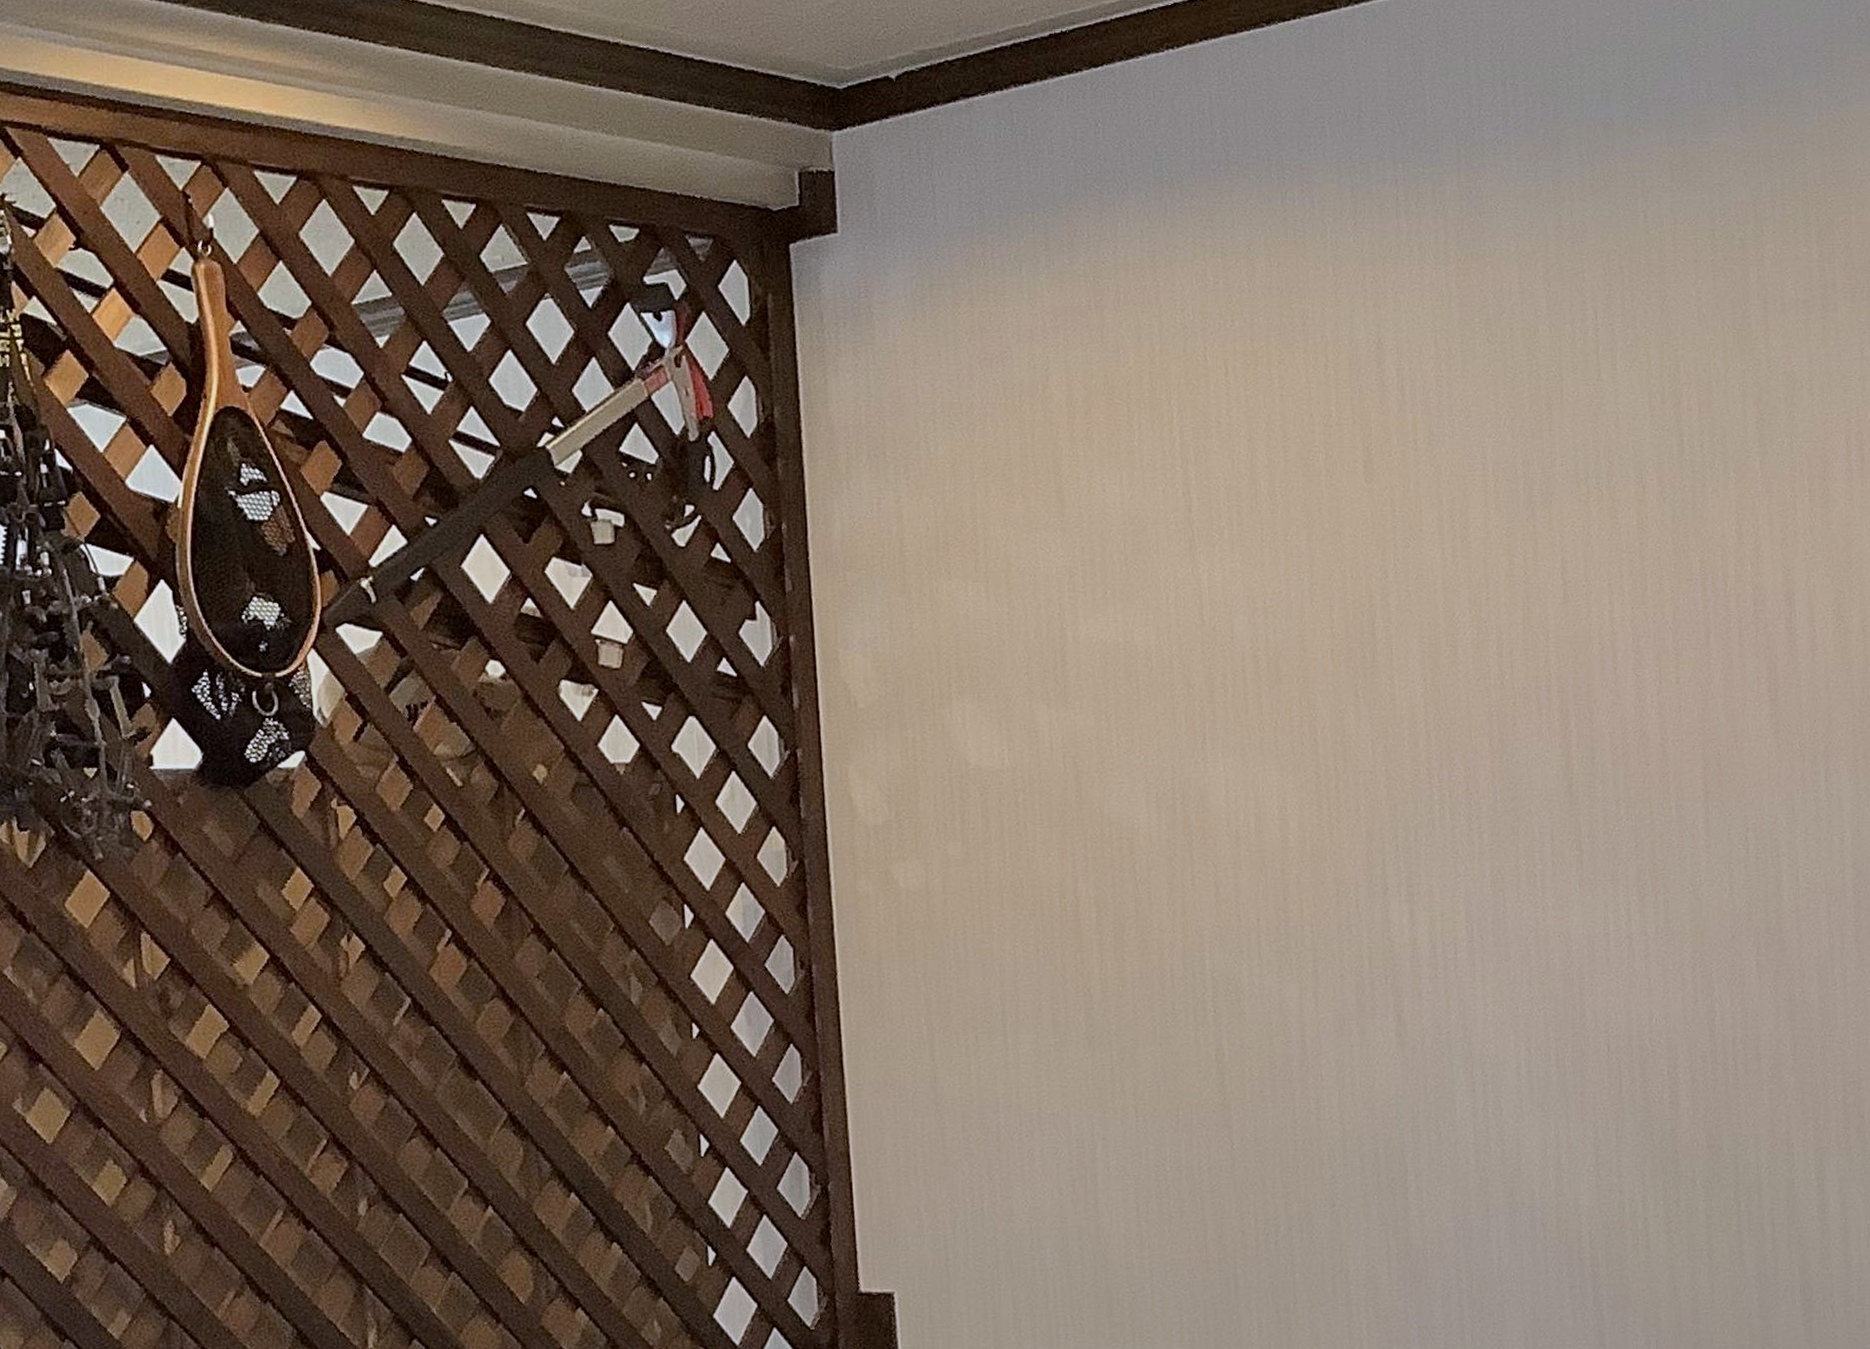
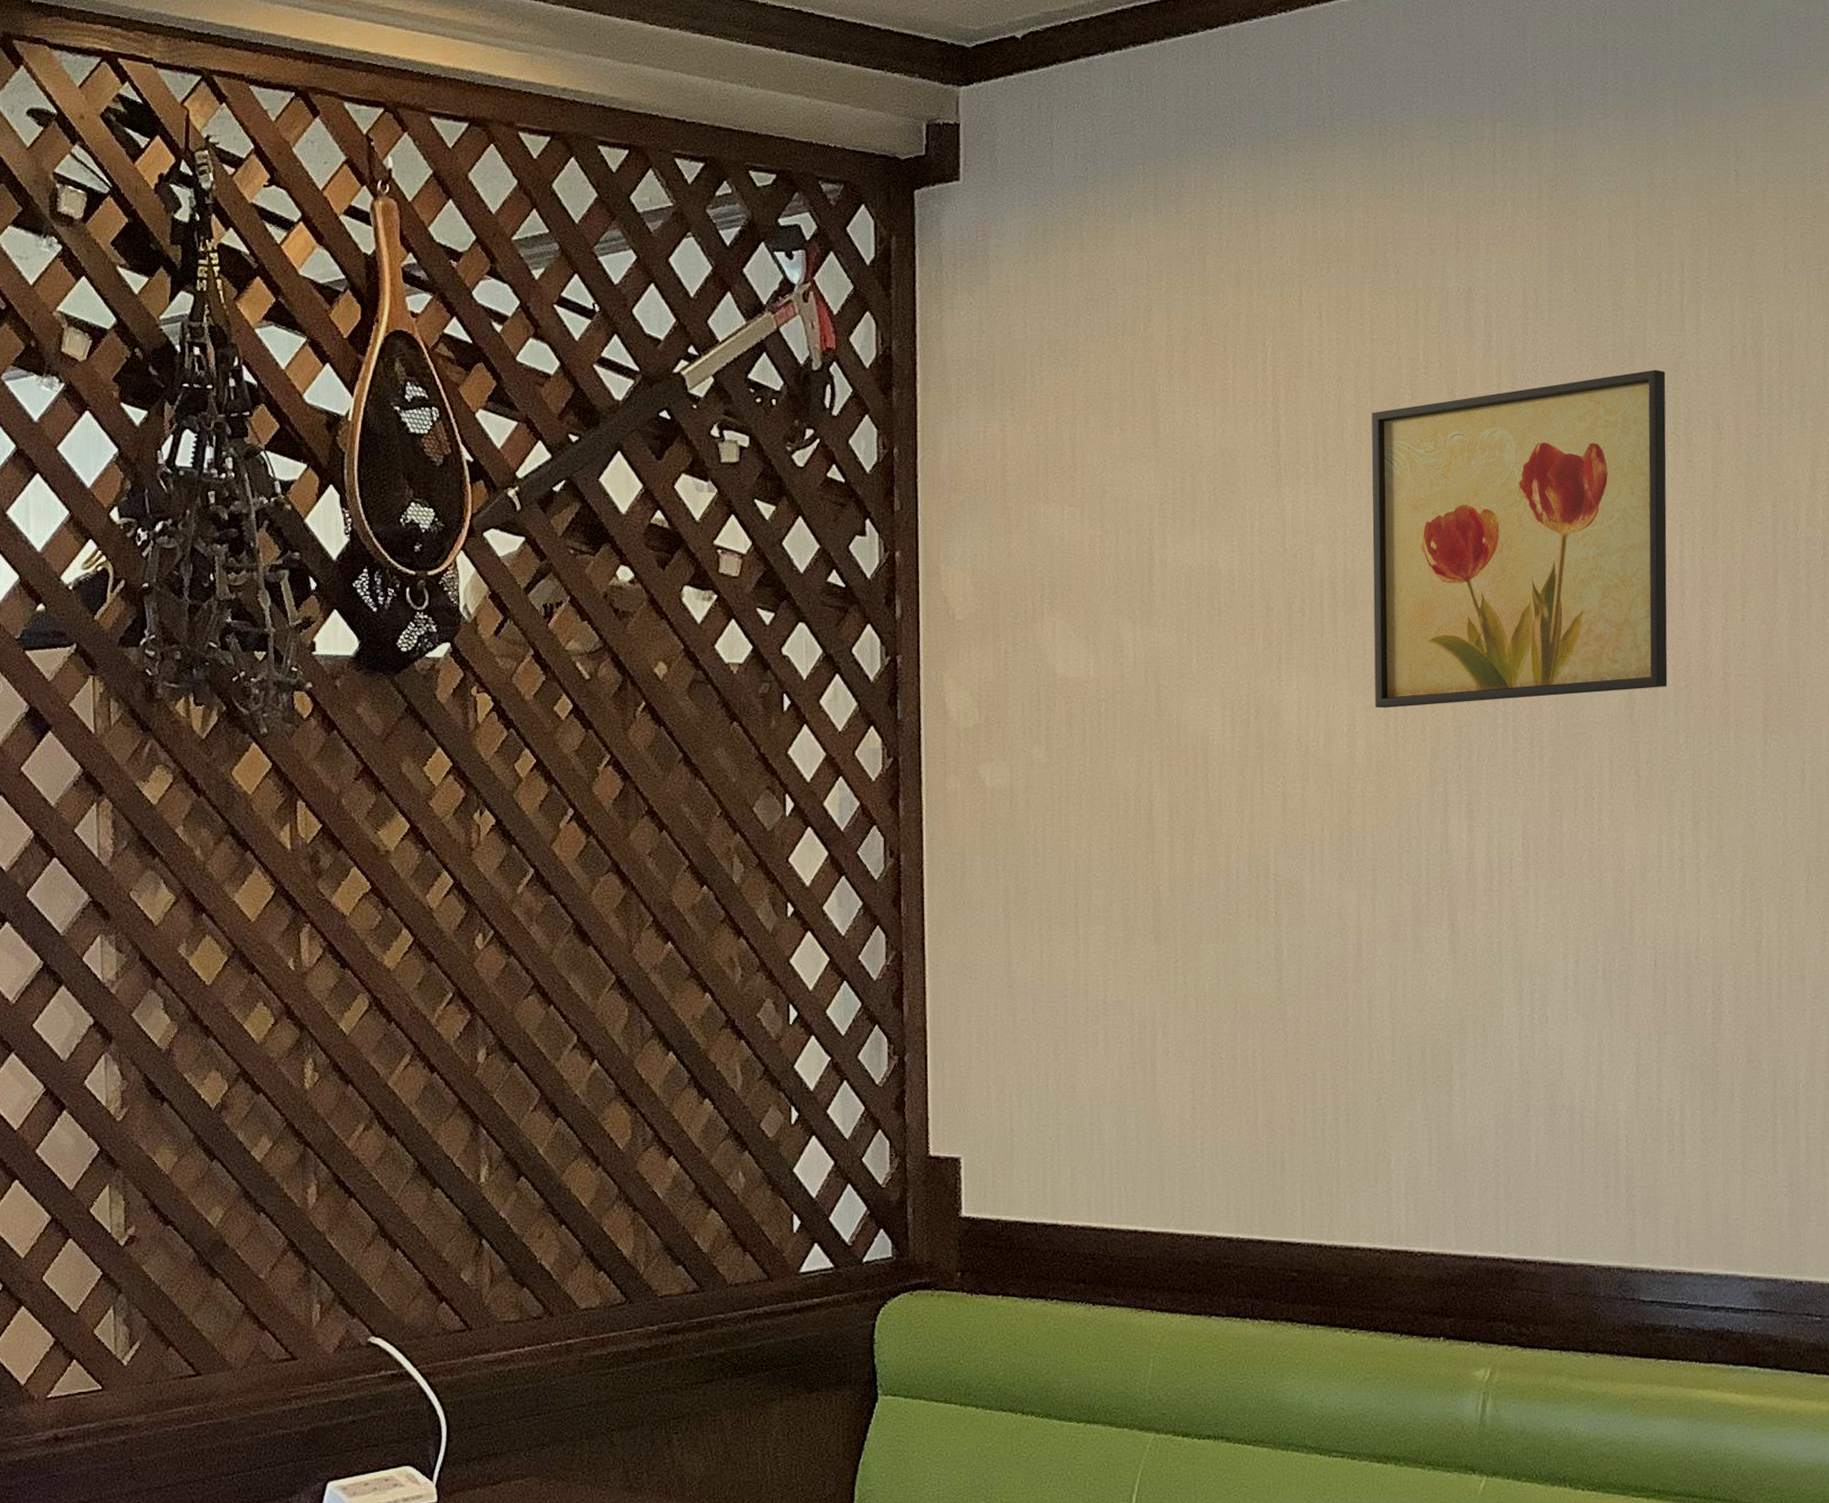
wall art: none [1286,421,1605,789] -> present [1371,369,1668,709]

